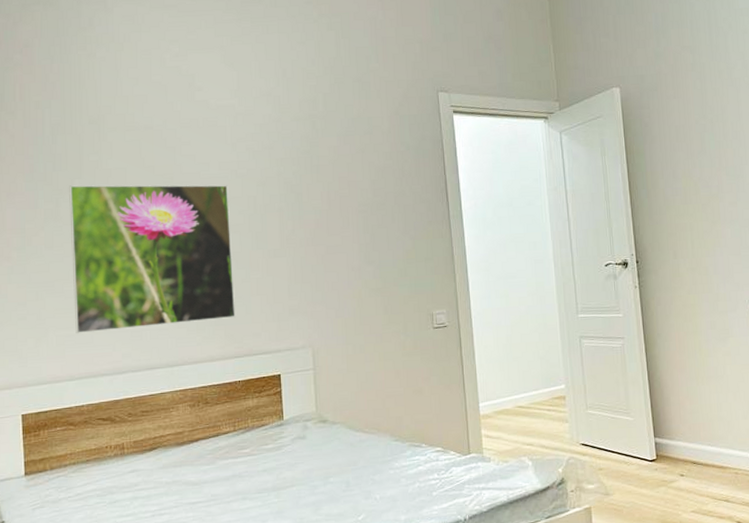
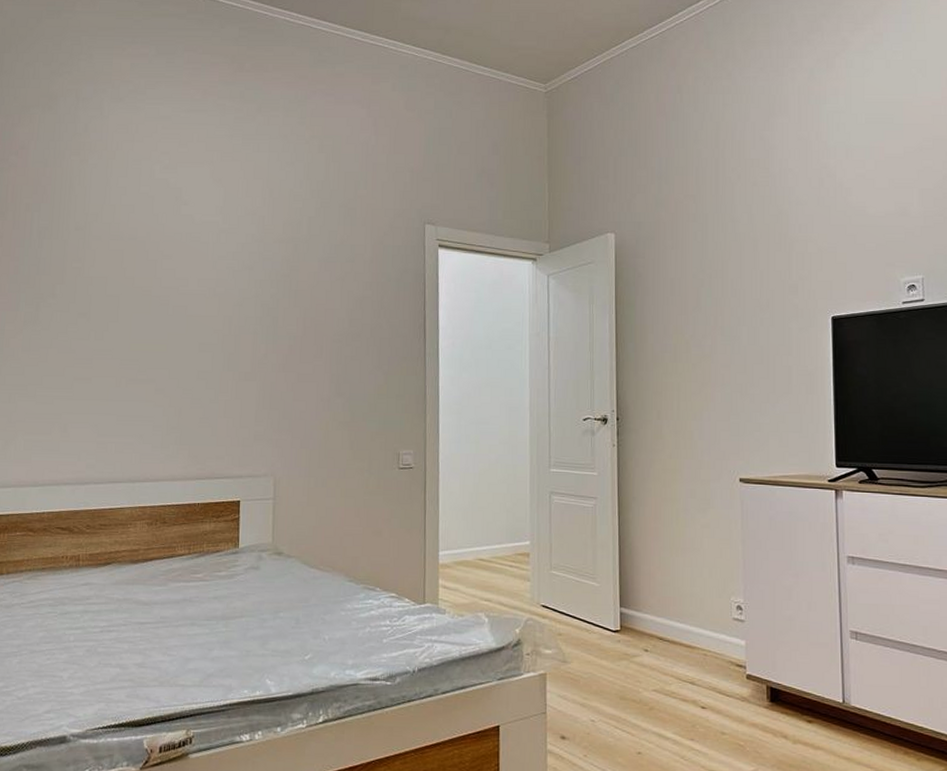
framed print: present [69,184,235,334] -> none [43,290,205,440]

